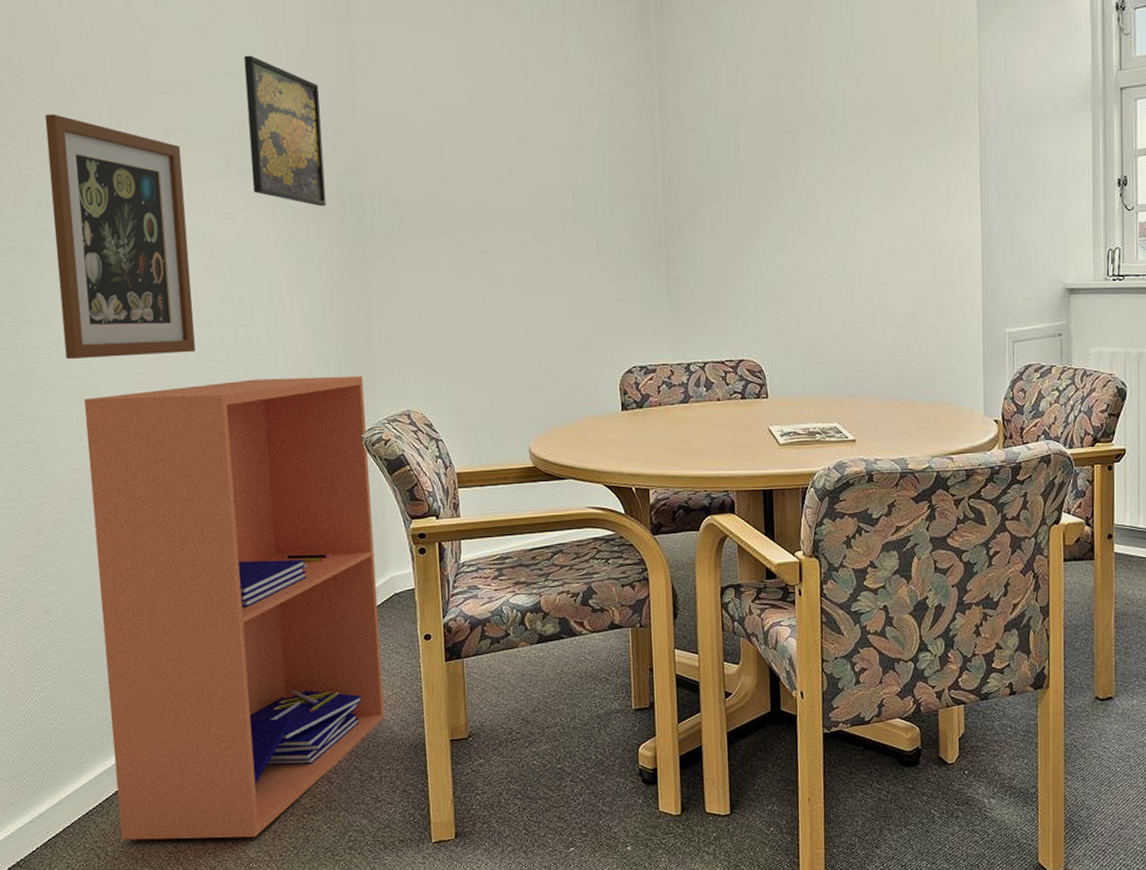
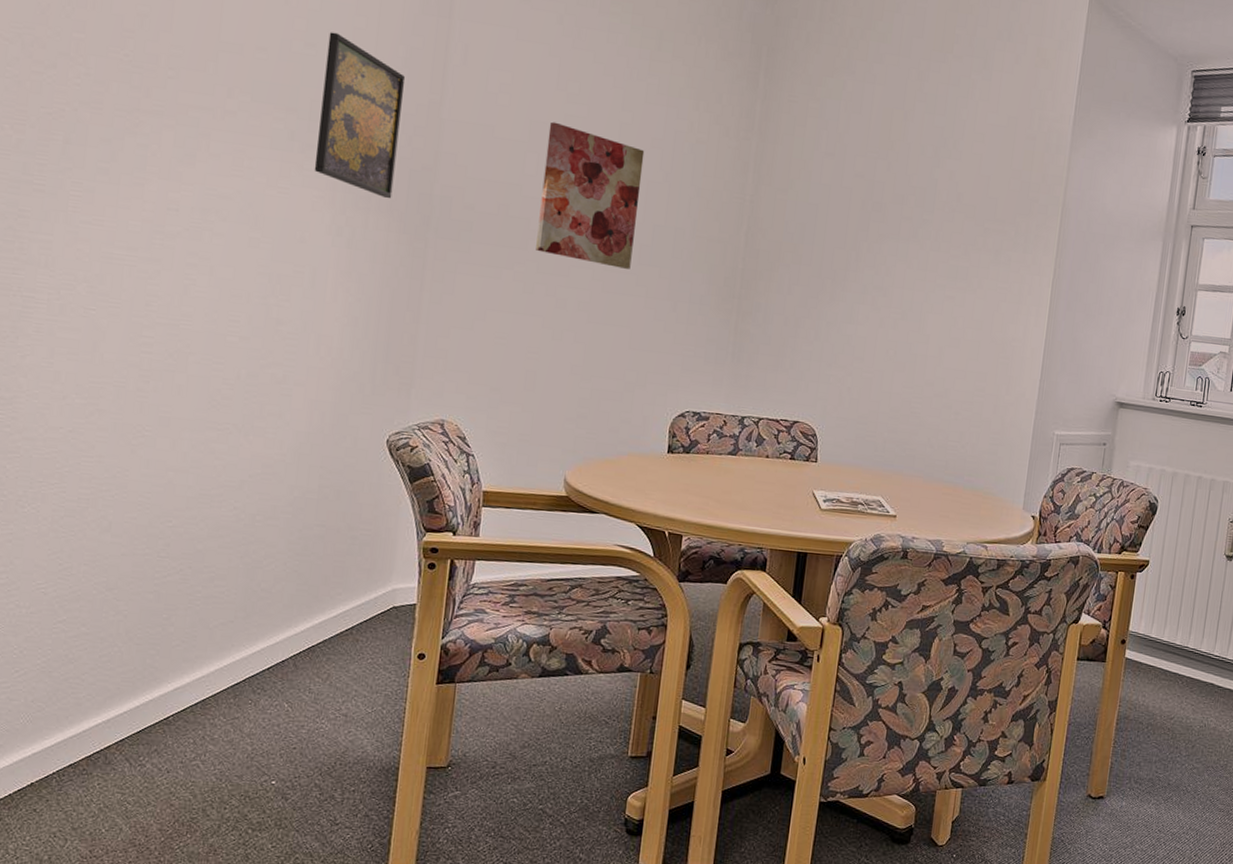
wall art: present [45,114,195,360] -> none [67,49,242,324]
bookshelf: present [84,375,385,841] -> none [28,353,399,850]
wall art: none [457,102,557,236] -> present [536,121,645,269]

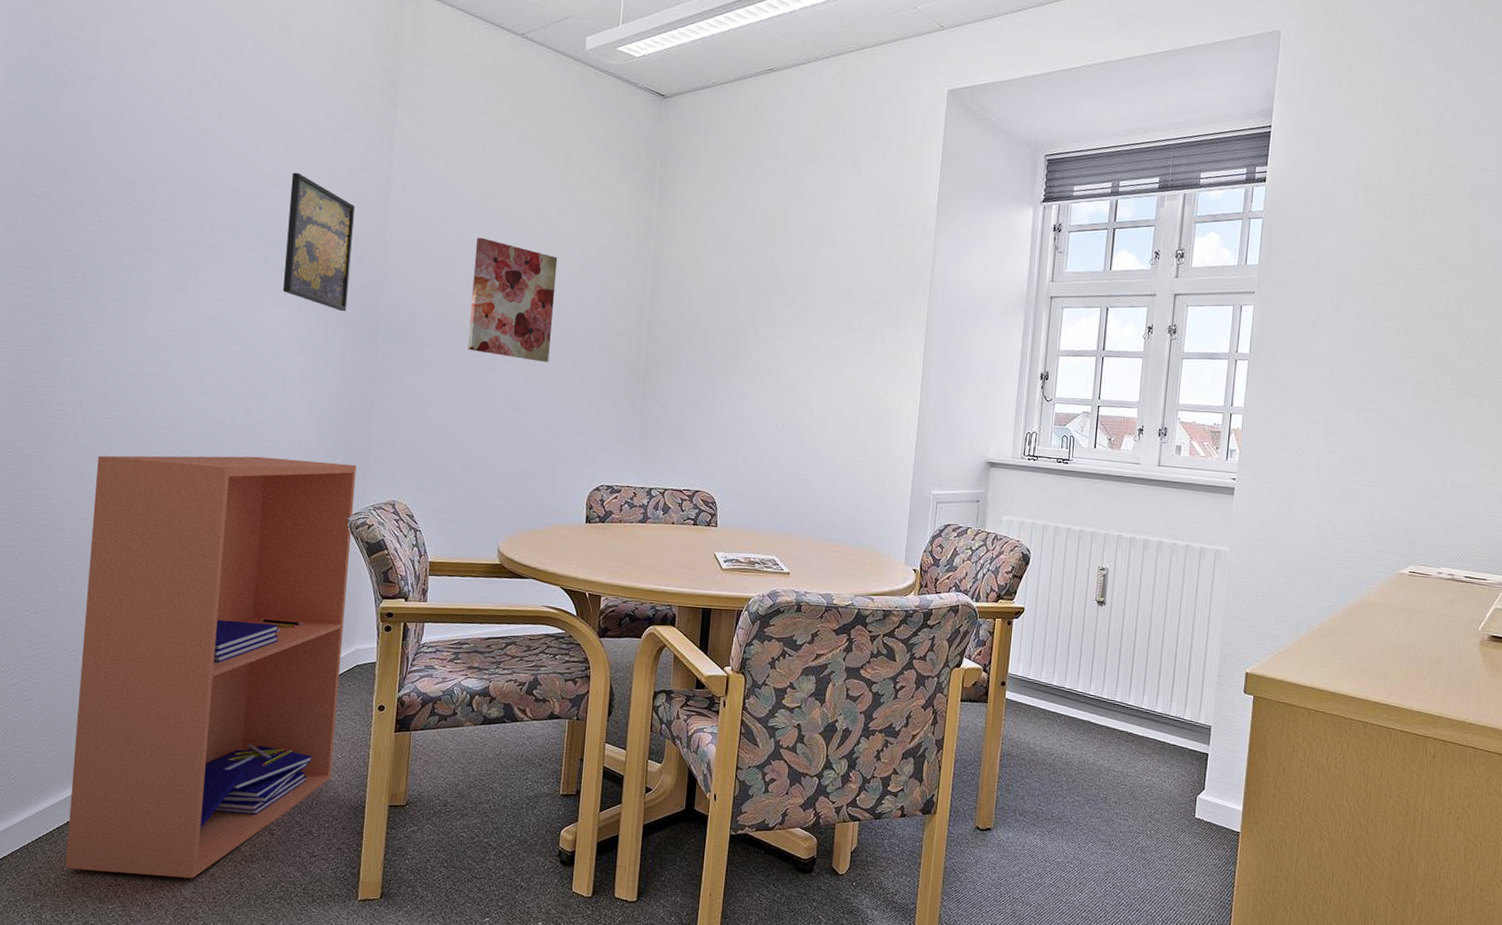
bookshelf: none [28,353,399,850] -> present [66,455,357,879]

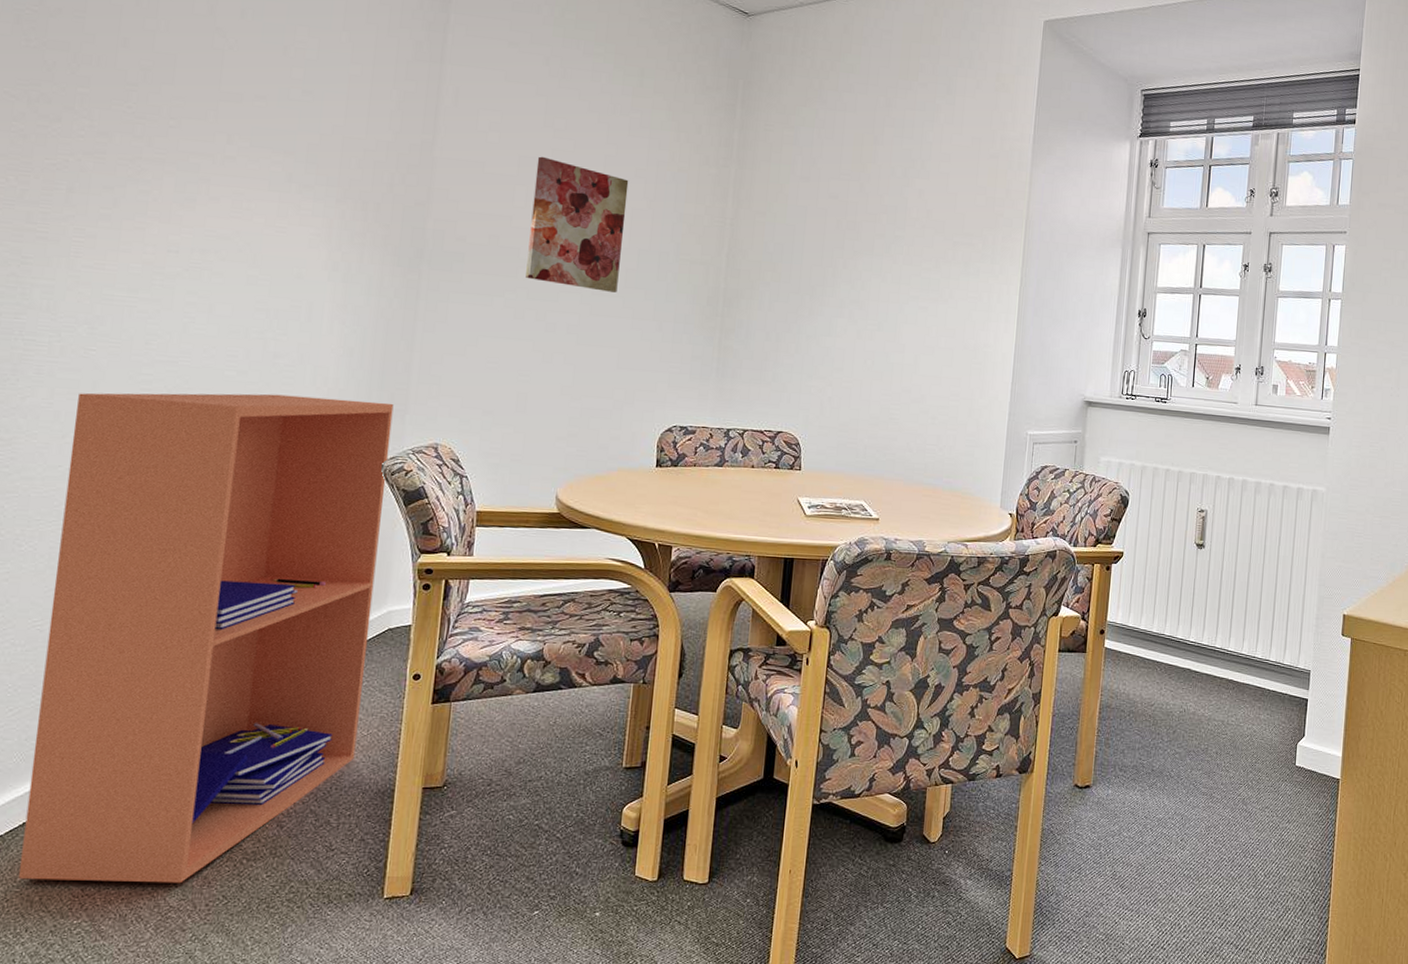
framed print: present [282,172,356,312] -> none [310,79,399,234]

